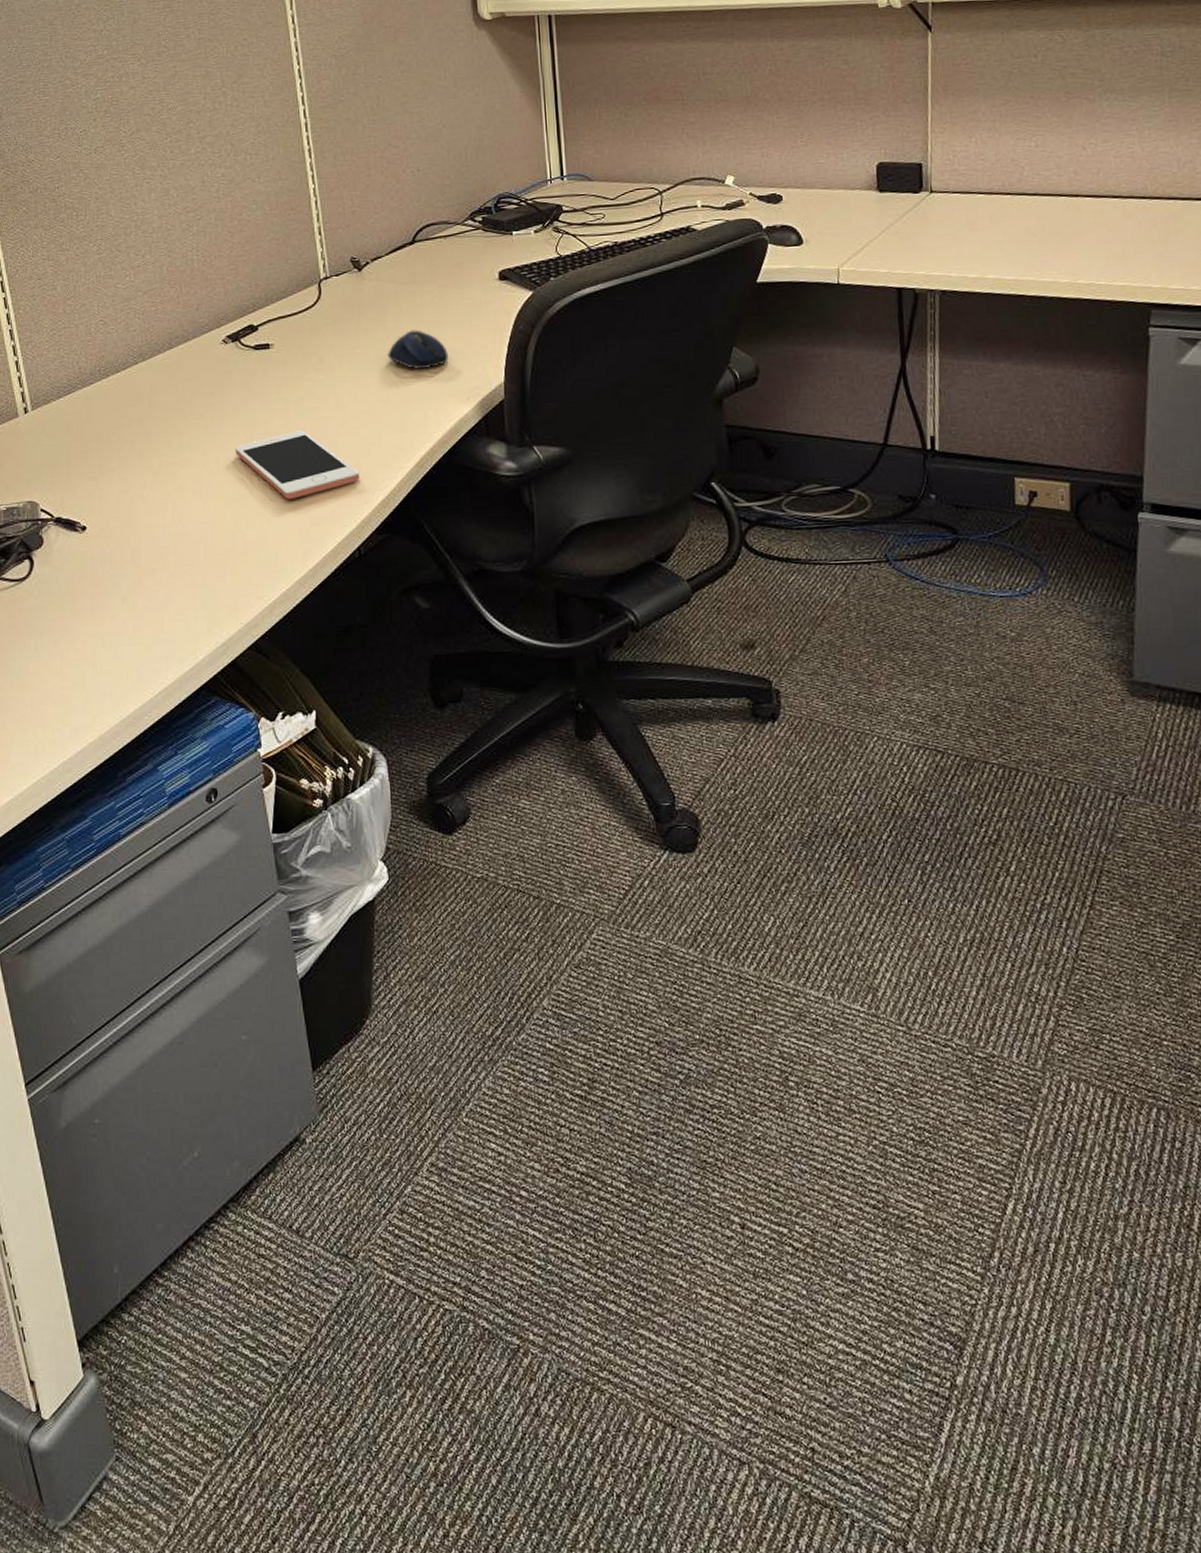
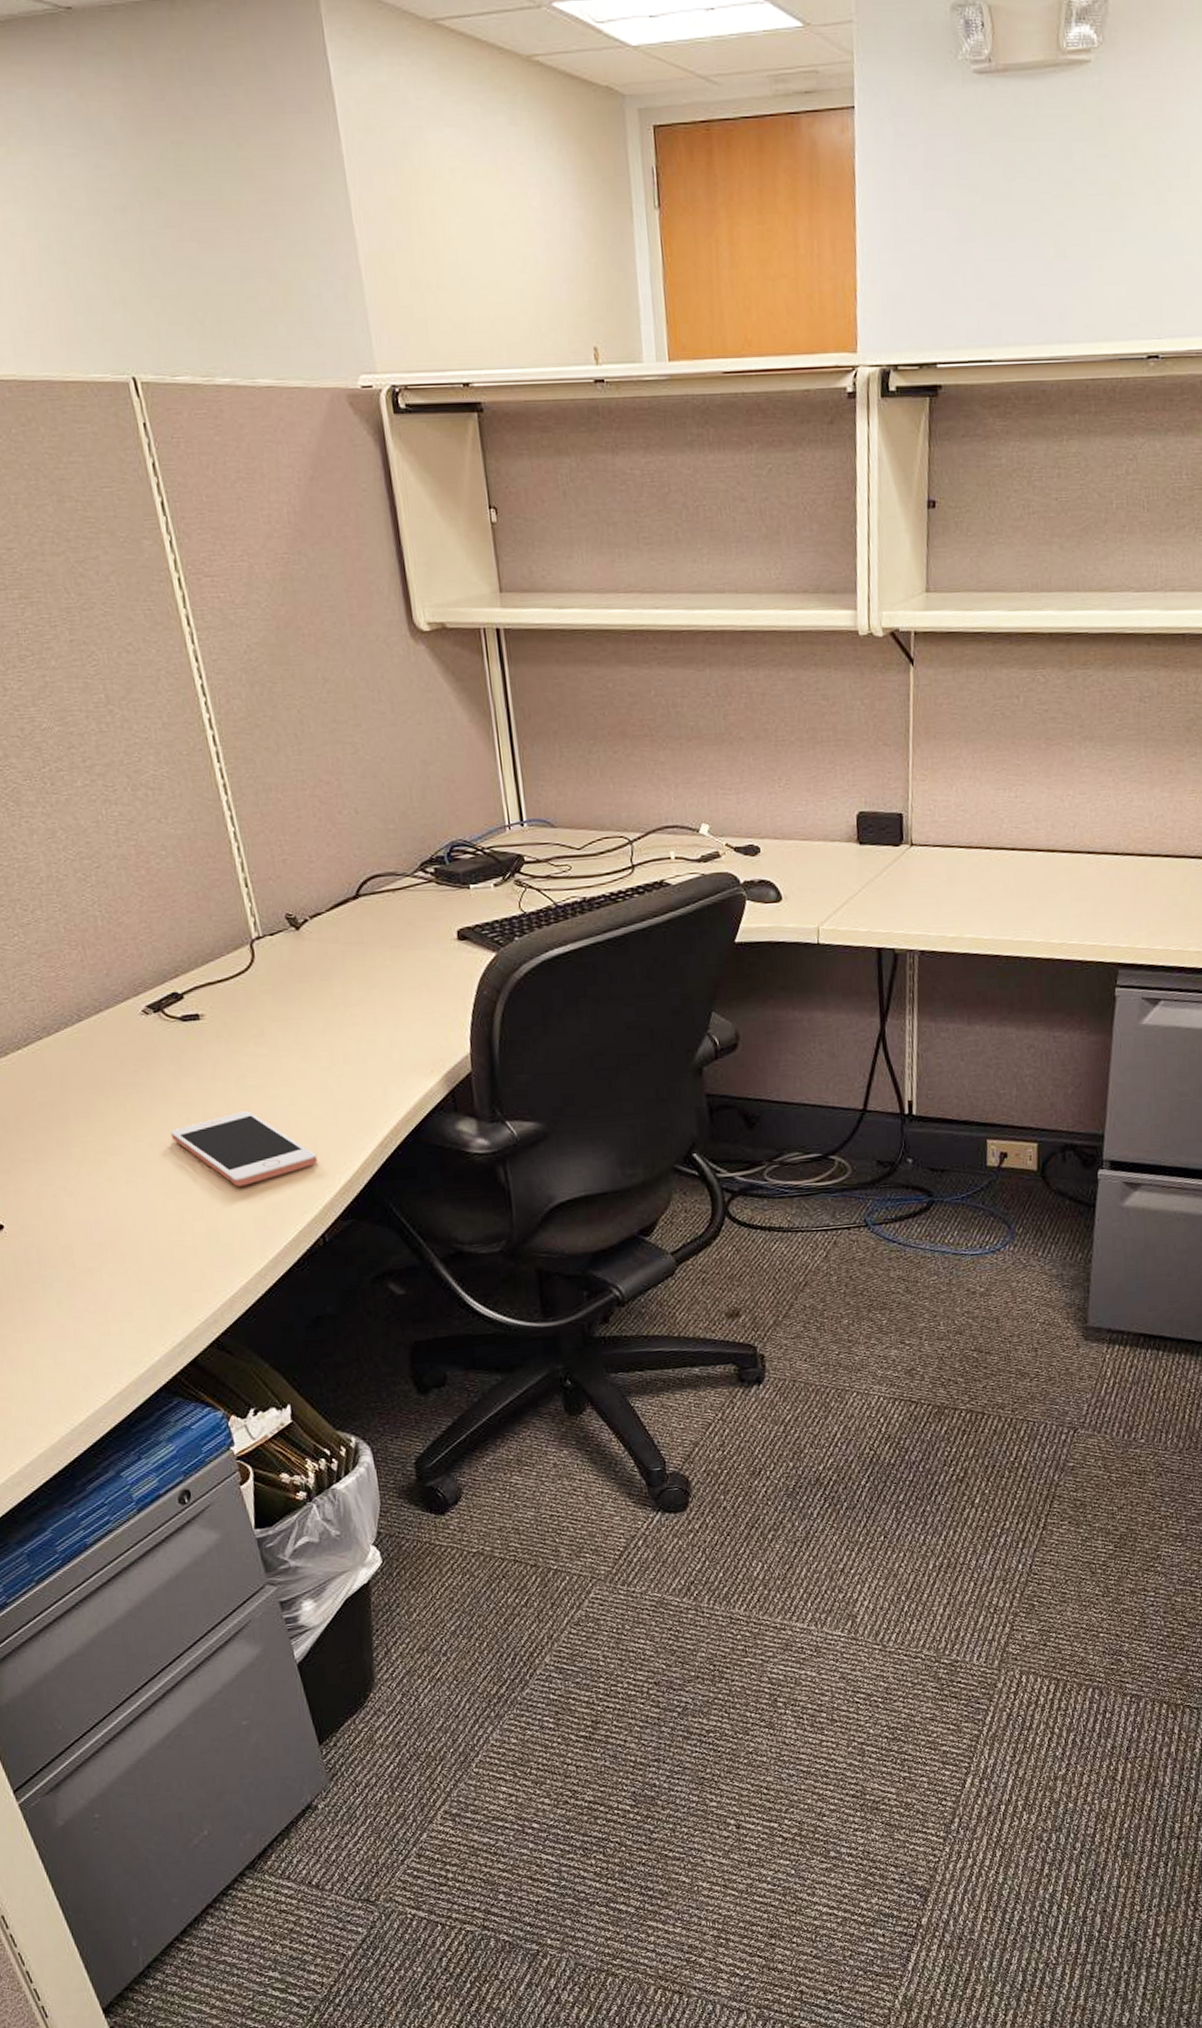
computer mouse: present [386,330,448,369] -> none [336,996,407,1040]

